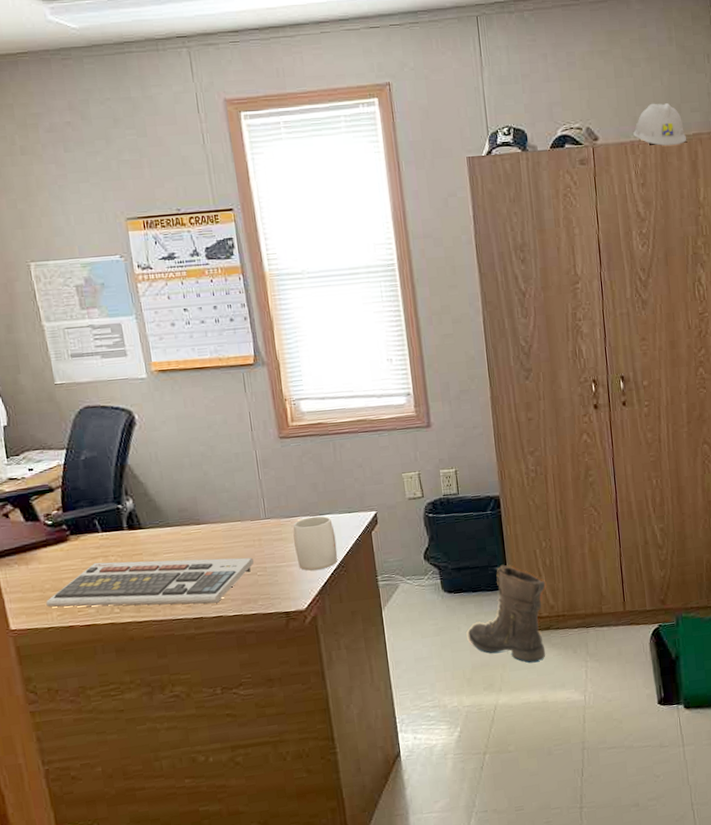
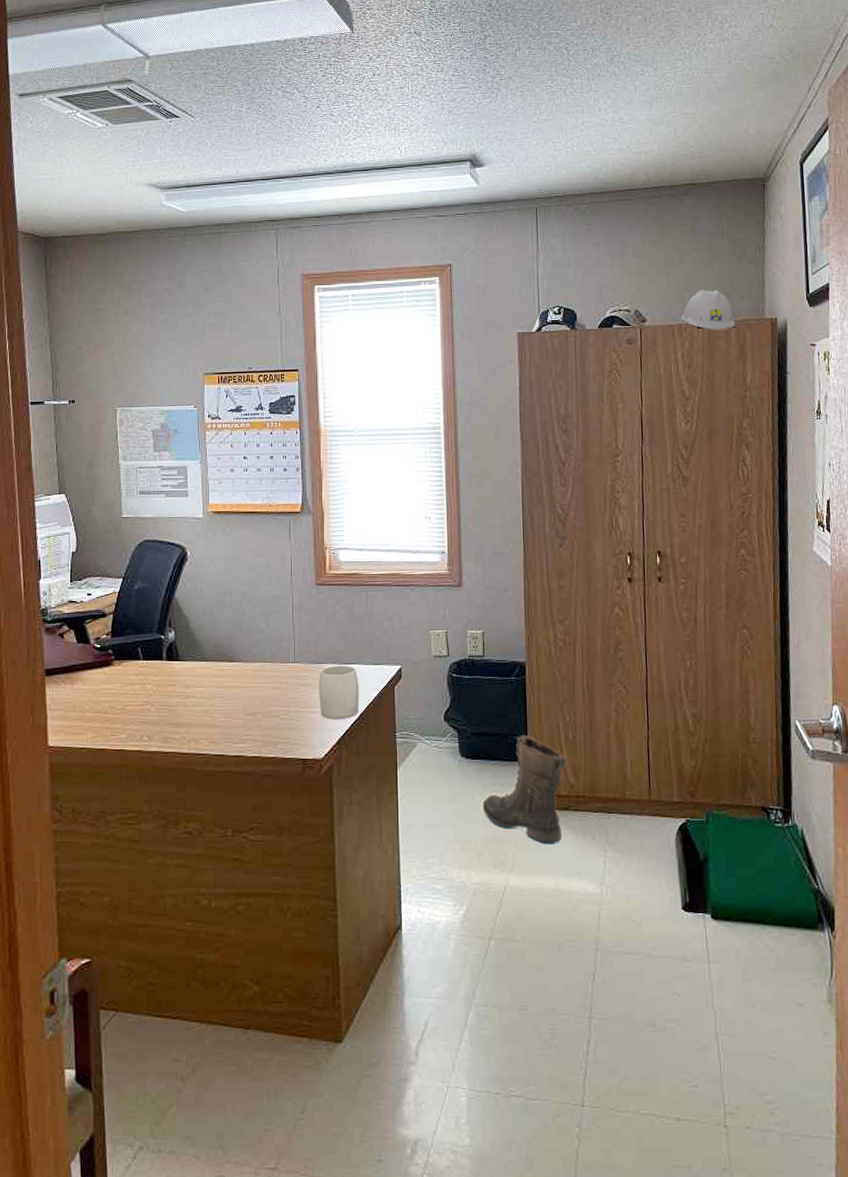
computer keyboard: present [46,557,254,608] -> none [83,689,278,742]

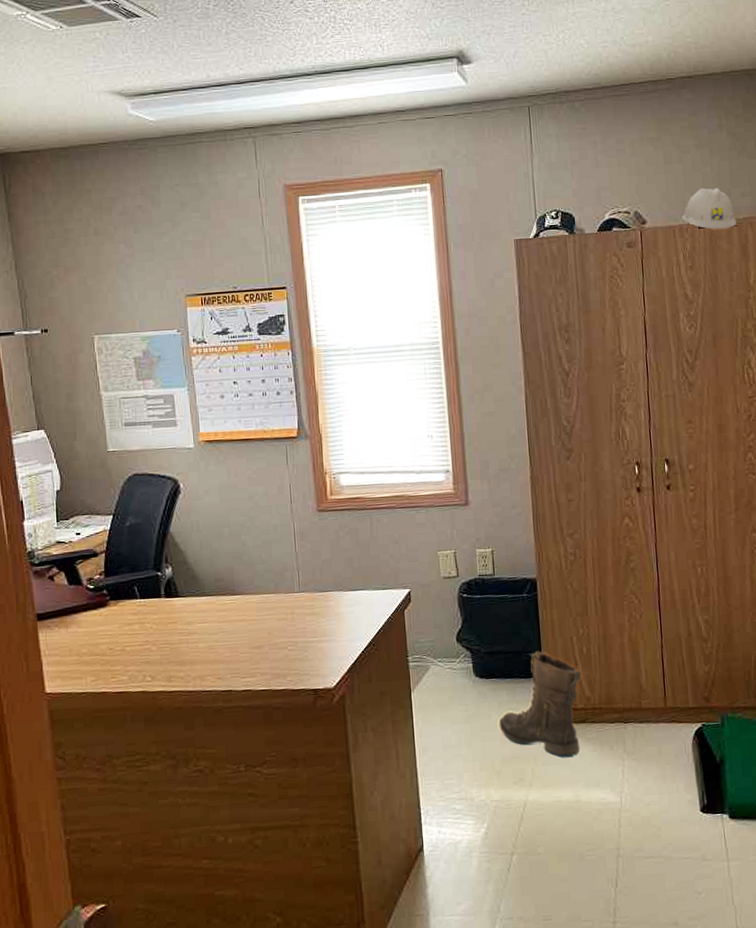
mug: present [319,665,359,719] -> none [326,591,369,648]

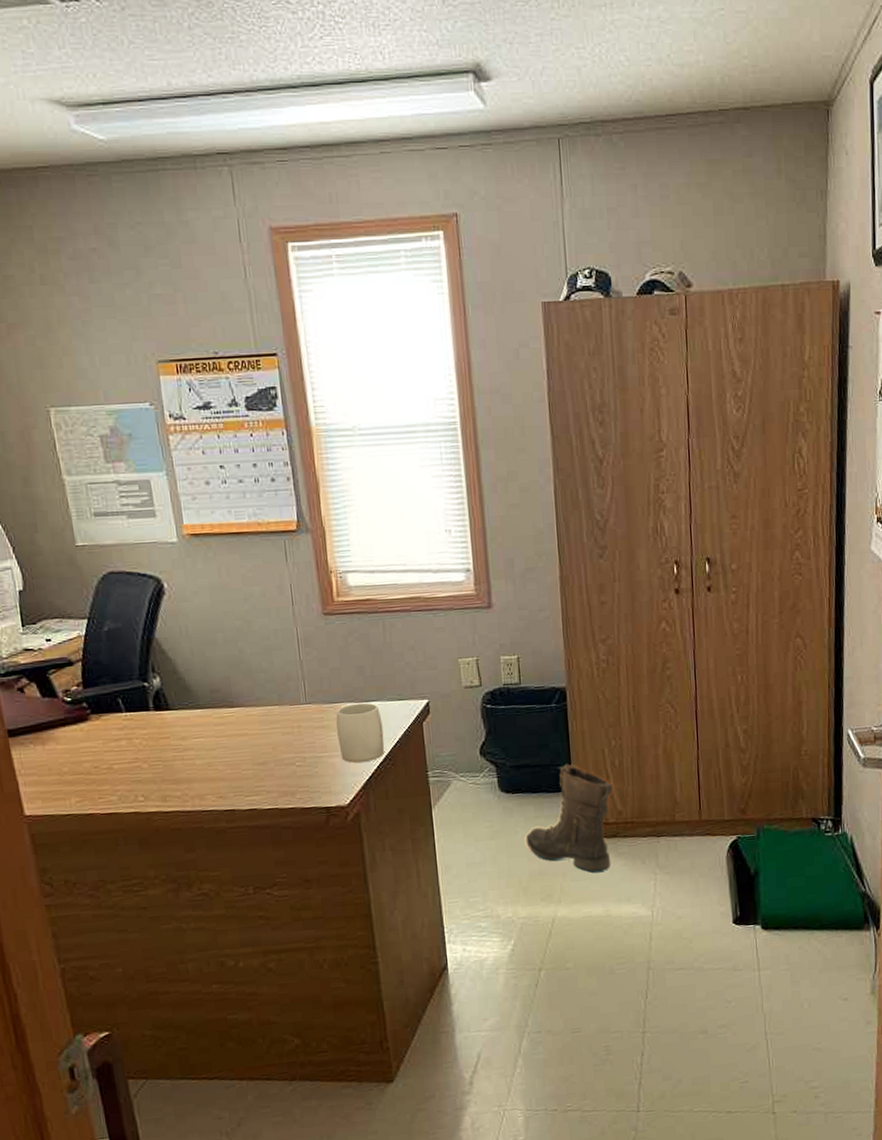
mug: none [326,591,369,648] -> present [336,702,385,763]
hard hat: present [682,188,737,229] -> none [732,245,793,296]

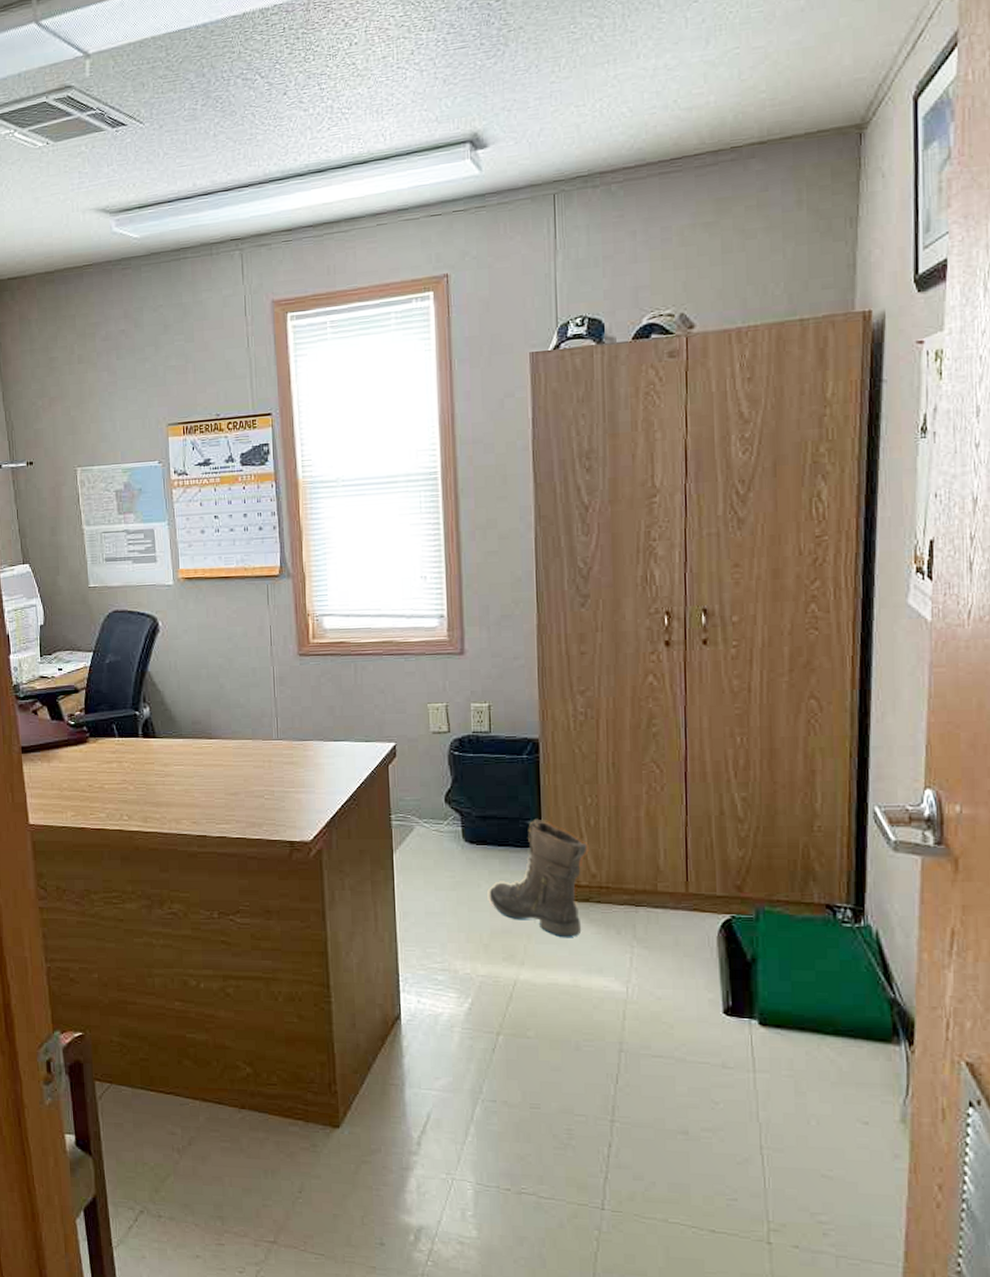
mug: present [336,702,385,763] -> none [305,742,350,800]

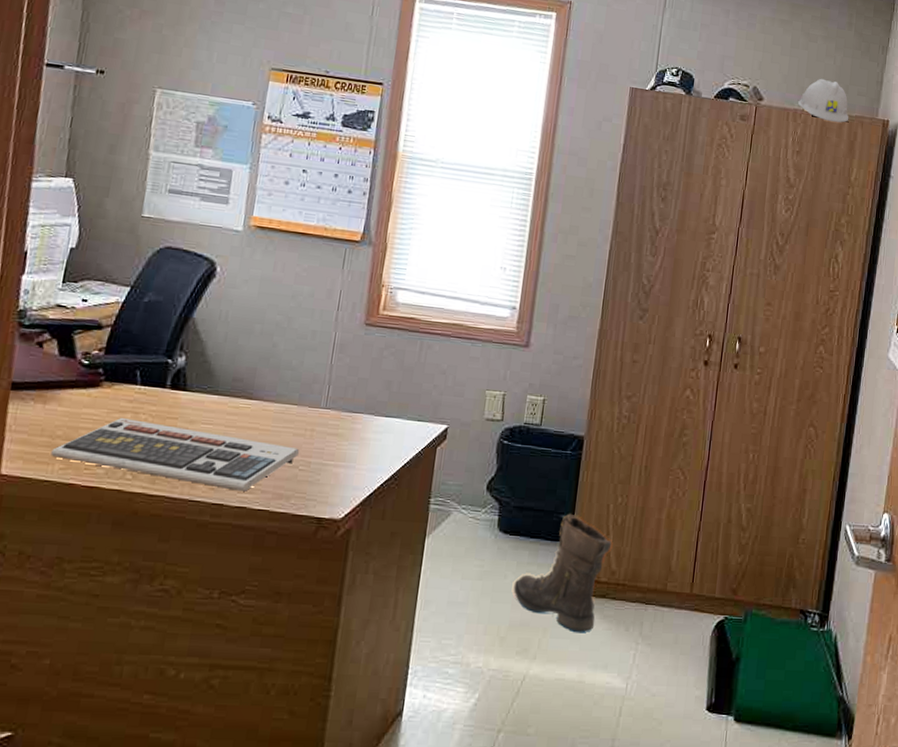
computer keyboard: none [62,767,262,822] -> present [51,417,299,491]
hard hat: none [741,280,814,332] -> present [798,78,849,123]

